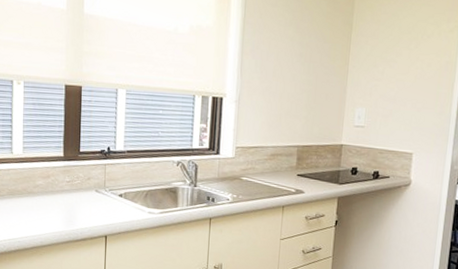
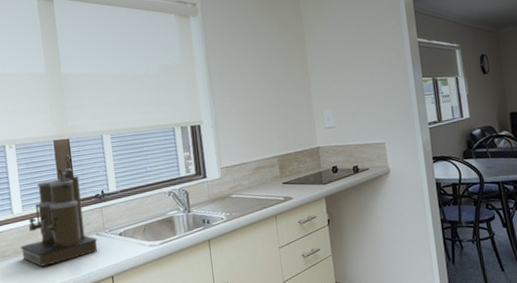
coffee maker: none [16,103,97,213] -> present [20,155,98,266]

